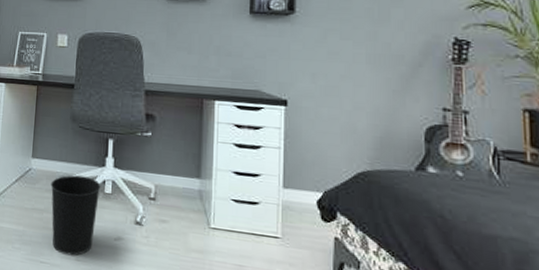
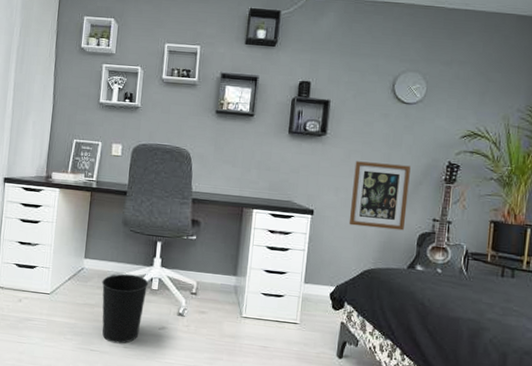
wall art: none [332,41,406,123] -> present [348,161,411,231]

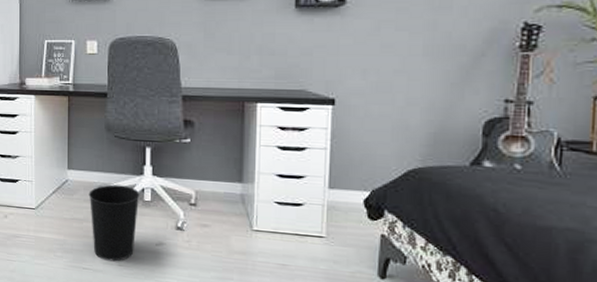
wall art: present [348,161,411,231] -> none [383,33,467,117]

